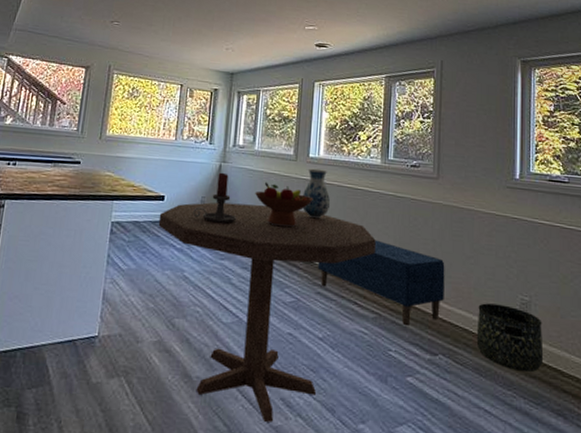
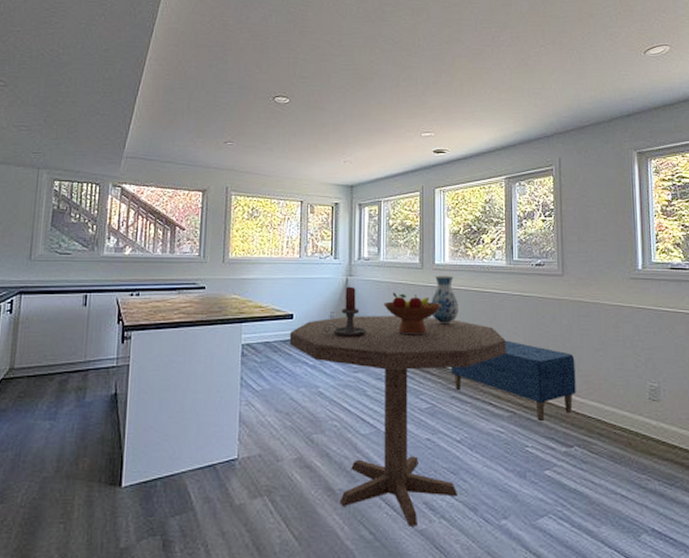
basket: present [476,303,544,373] -> none [609,393,675,456]

